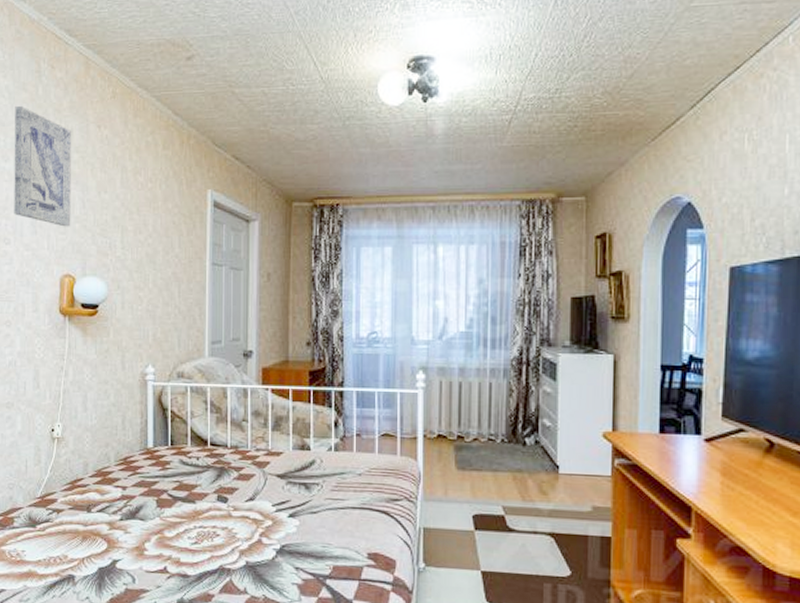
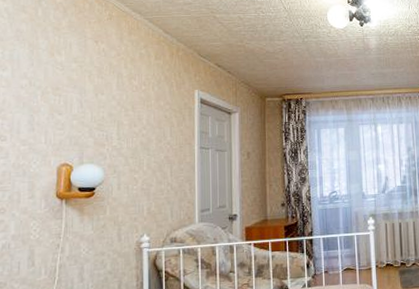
wall art: present [14,106,72,227] -> none [11,25,71,124]

